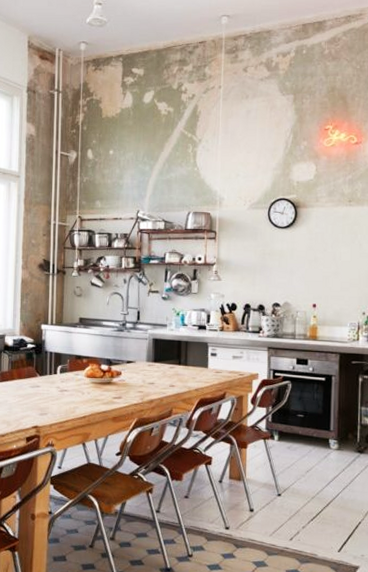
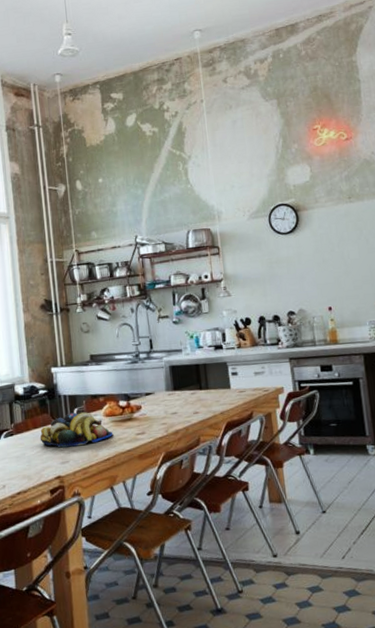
fruit bowl: none [23,369,92,401] -> present [40,412,113,448]

